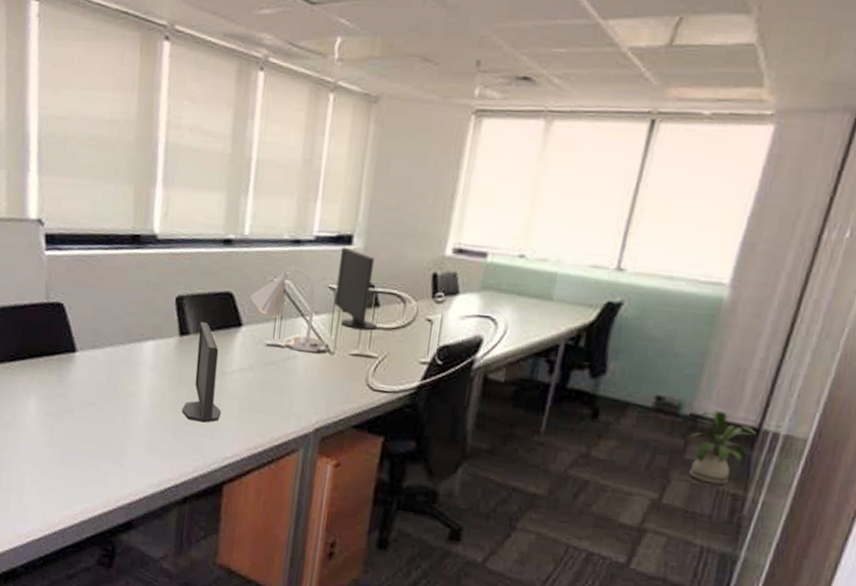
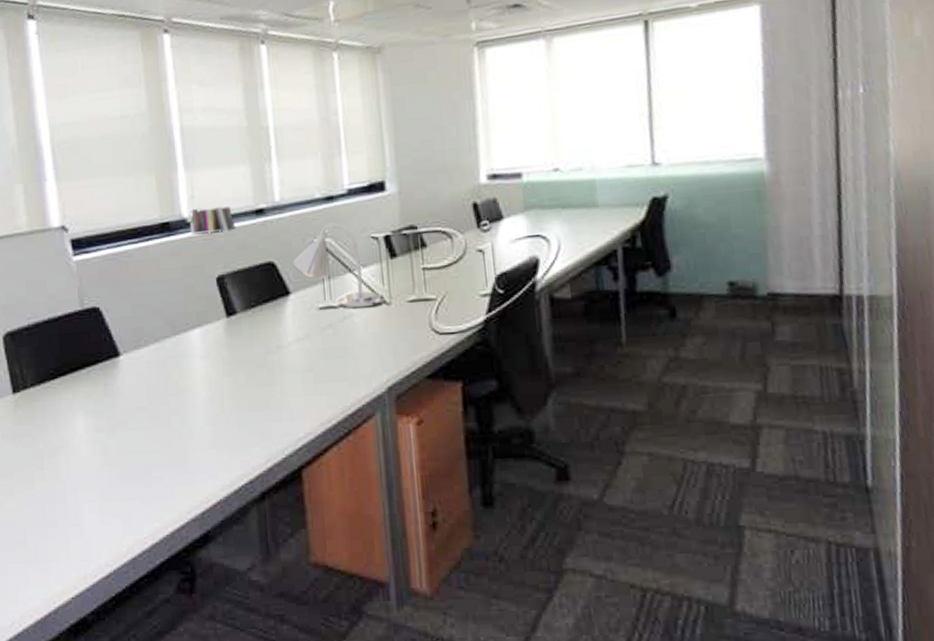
books: none [159,226,203,256] -> present [189,206,236,234]
monitor: present [181,322,222,423] -> none [242,298,286,405]
computer monitor: present [334,246,377,331] -> none [375,194,429,275]
house plant: present [689,410,758,486] -> none [773,284,842,363]

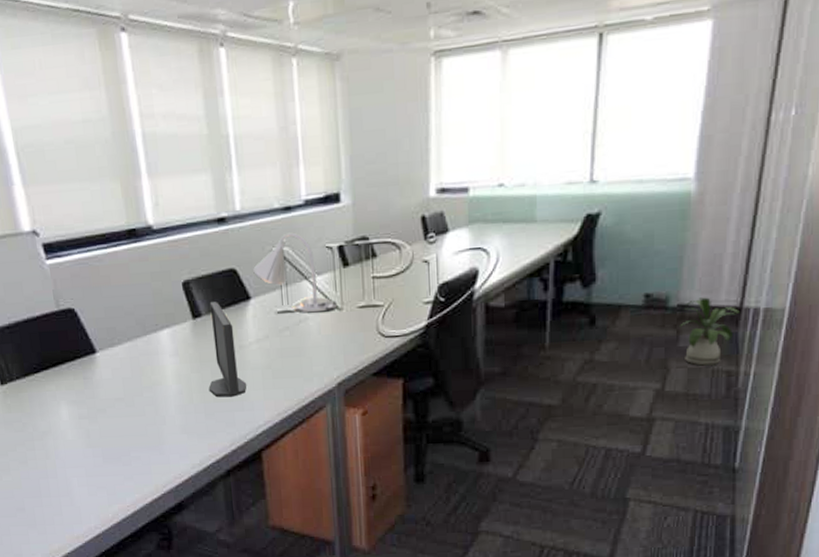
books: present [189,206,236,234] -> none [154,214,199,241]
monitor: none [242,298,286,405] -> present [208,302,247,398]
house plant: none [773,284,842,363] -> present [680,297,741,366]

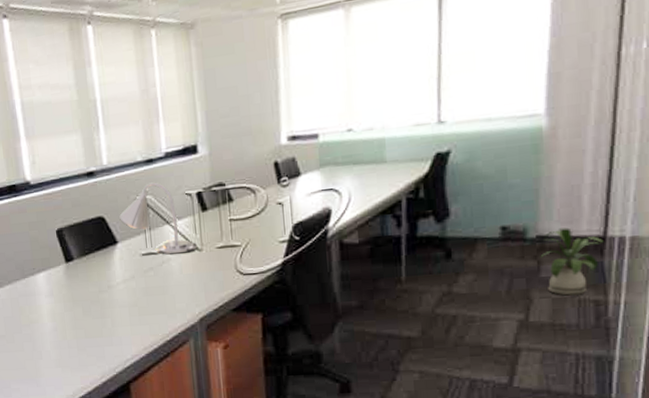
monitor: present [208,302,247,398] -> none [80,247,116,334]

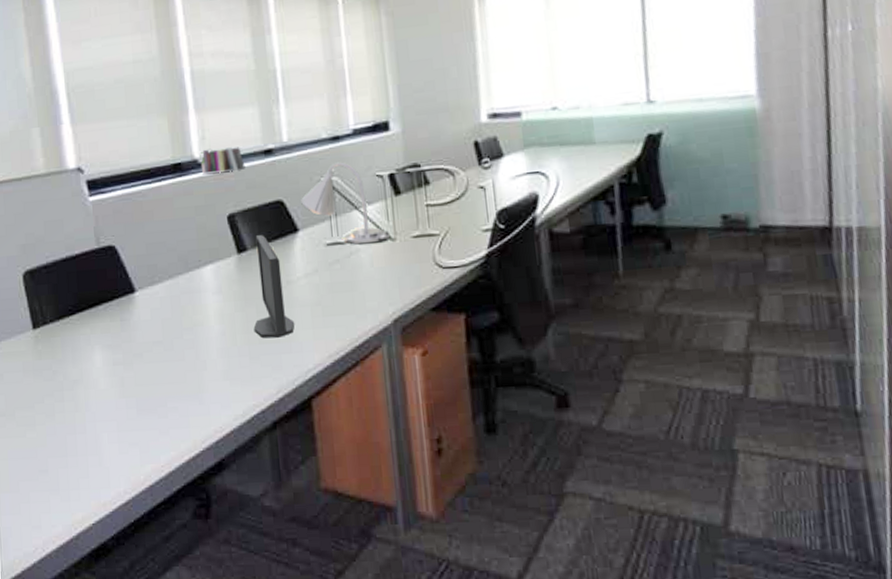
books: none [31,170,71,194] -> present [200,147,246,174]
monitor: none [80,247,116,334] -> present [253,235,295,338]
house plant: present [540,227,605,296] -> none [765,217,832,293]

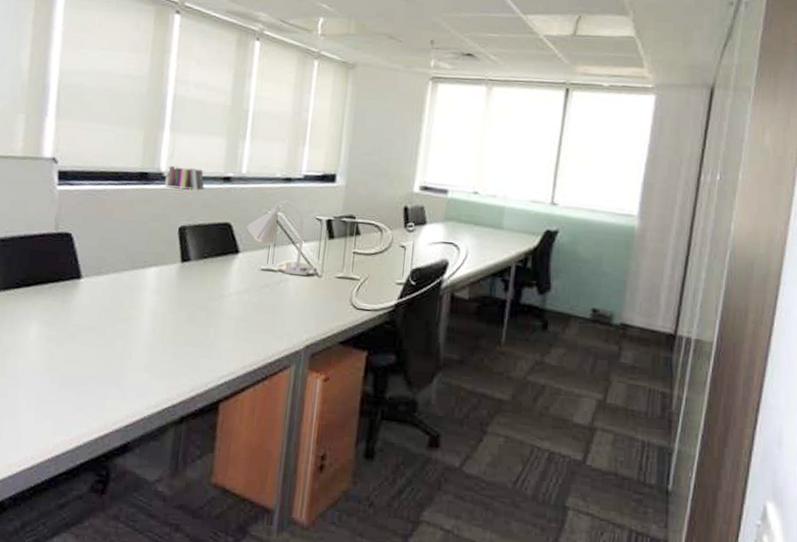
monitor: present [253,235,295,338] -> none [181,249,219,343]

